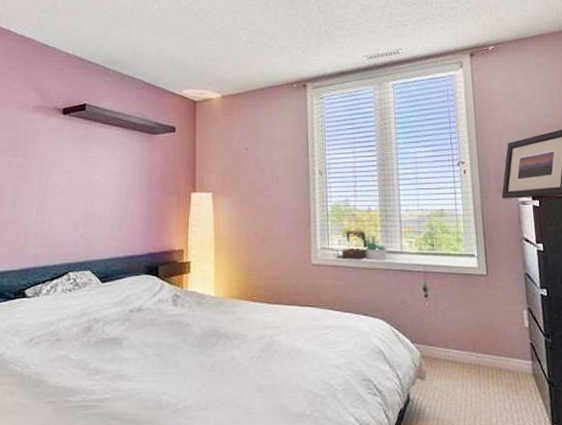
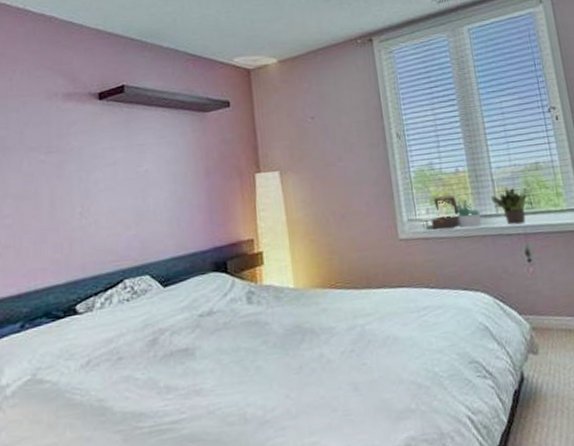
potted plant: none [397,228,430,264] -> present [490,186,527,226]

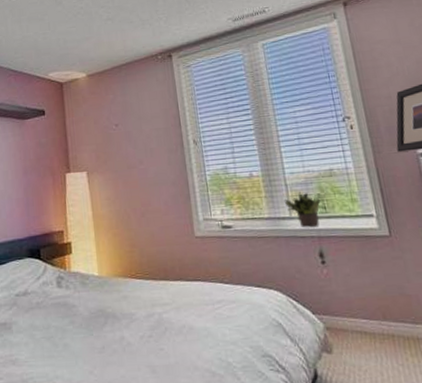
jewelry box: present [431,195,460,231] -> none [225,198,254,230]
succulent plant: present [456,199,482,229] -> none [250,202,276,229]

